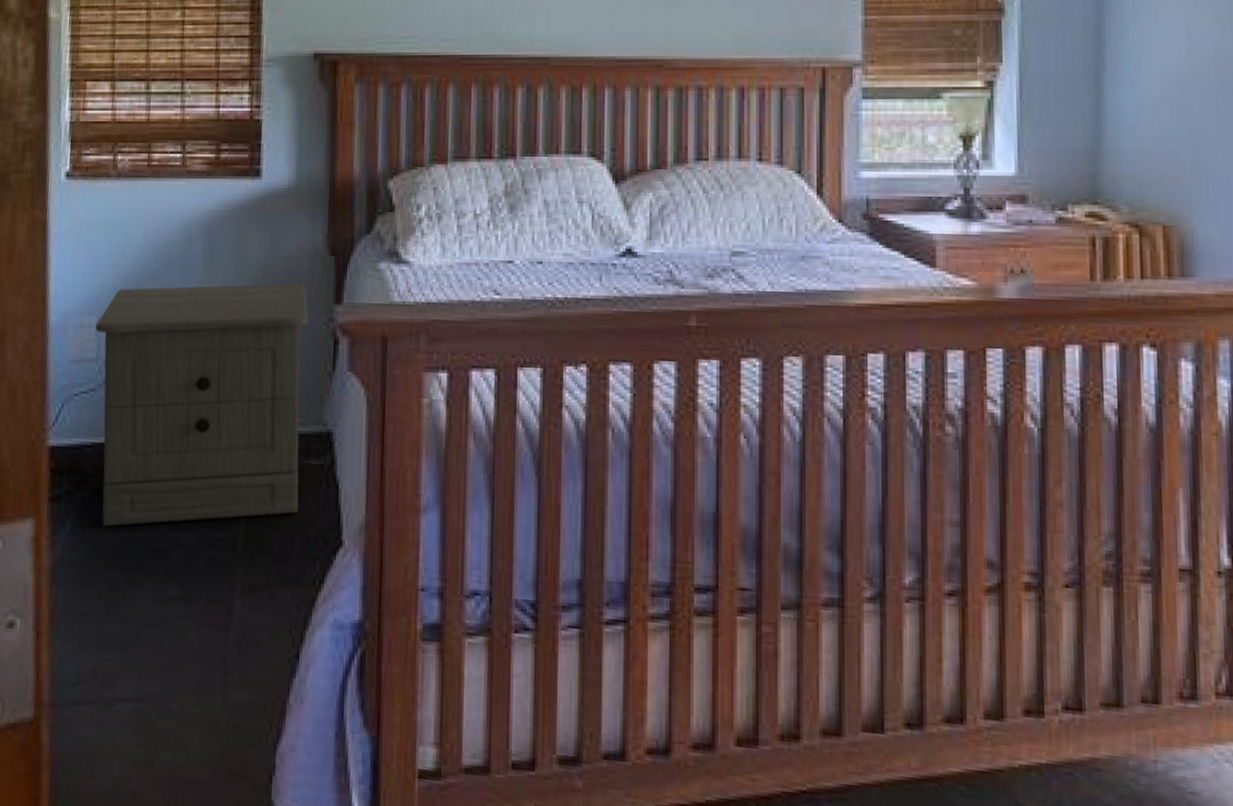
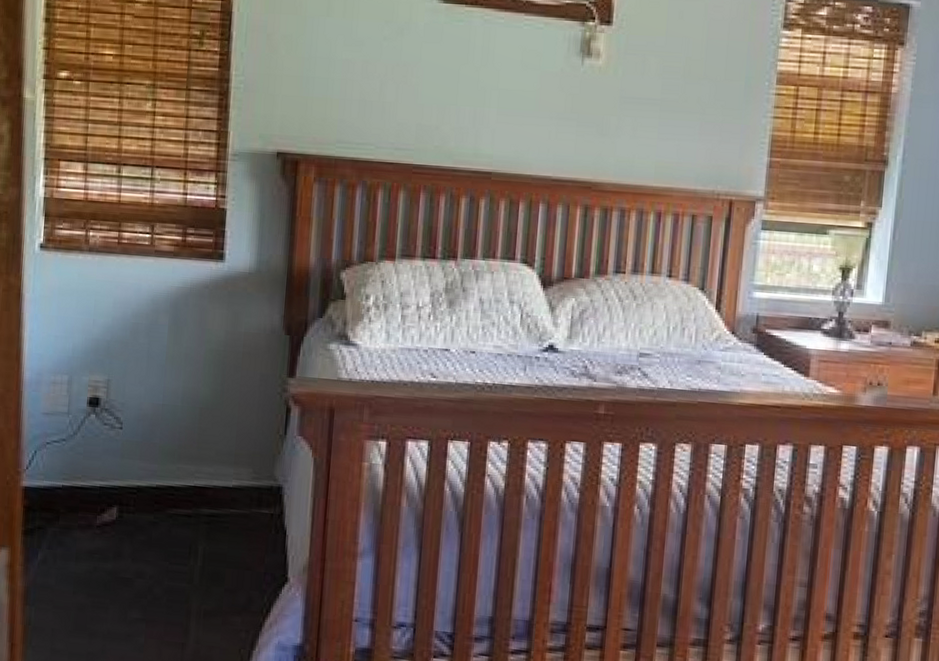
nightstand: present [96,283,309,527] -> none [67,352,265,558]

